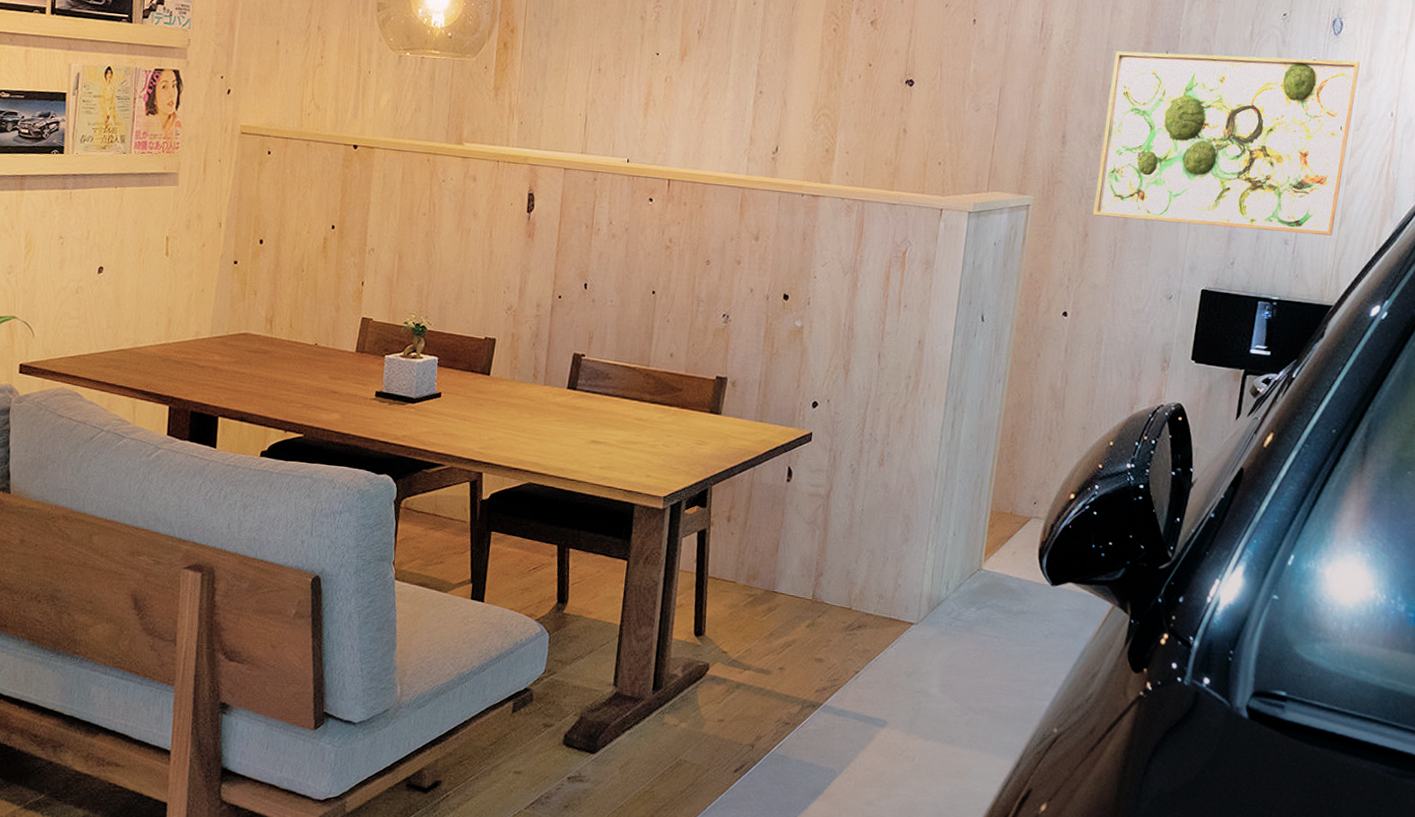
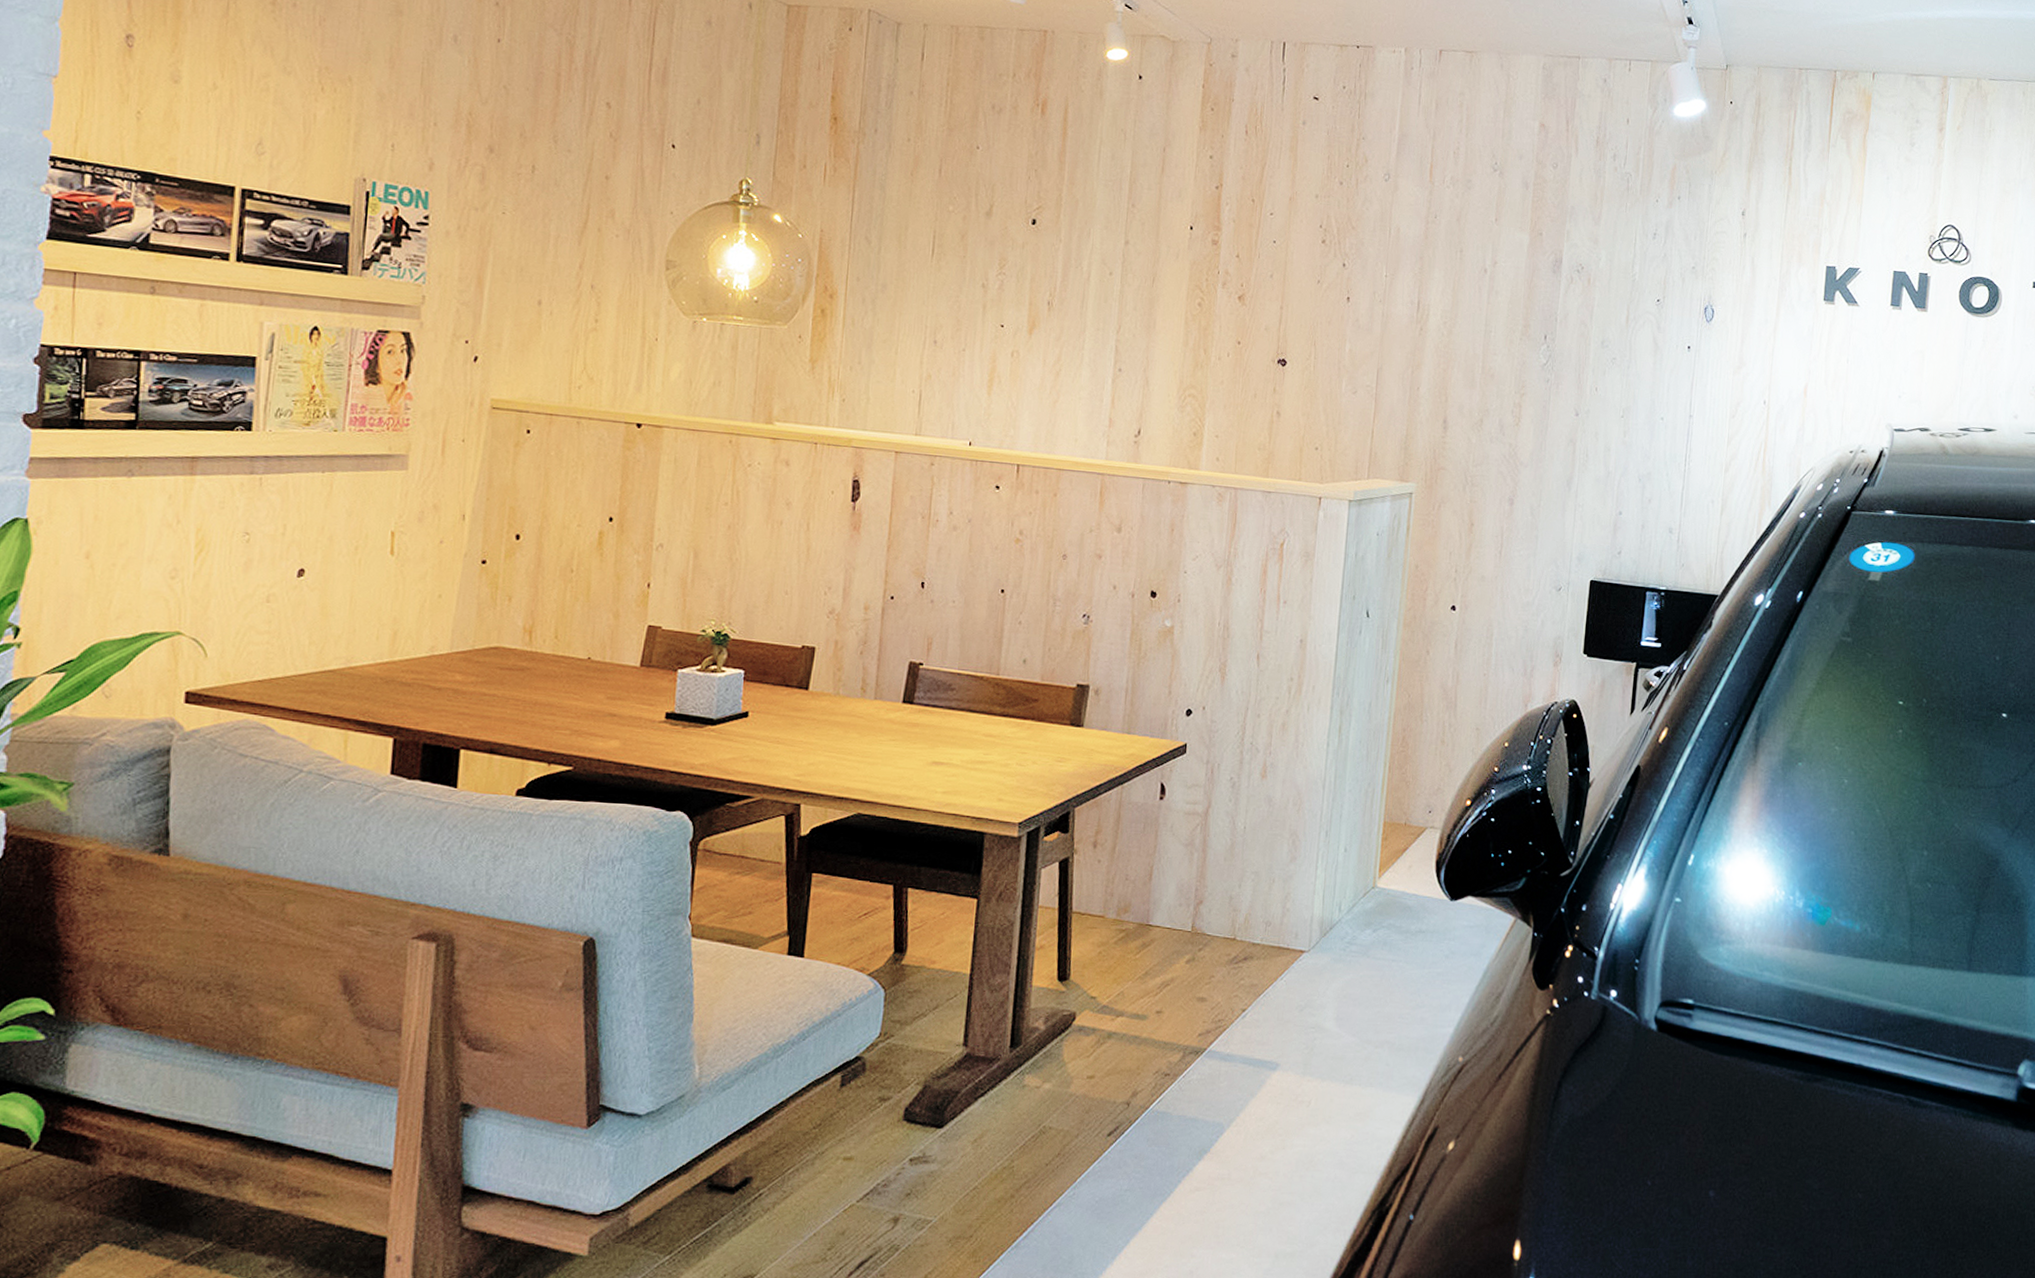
wall art: present [1093,51,1360,236] -> none [1478,333,1732,524]

